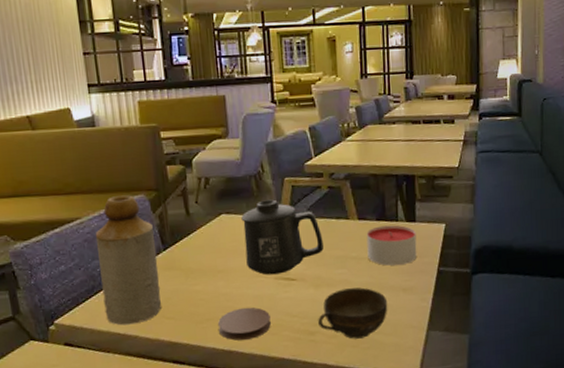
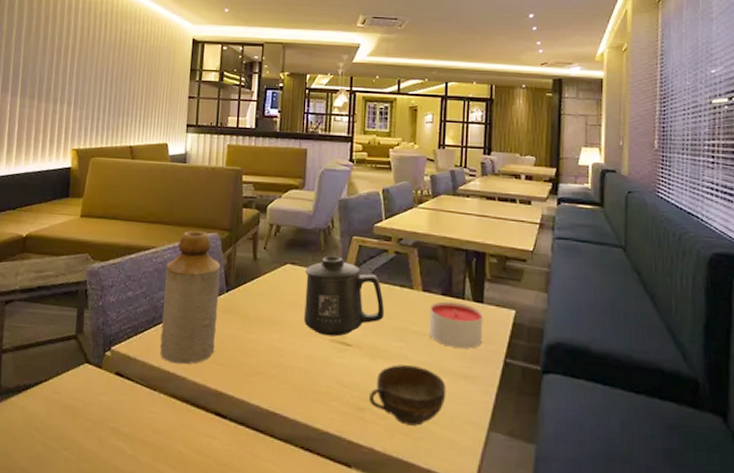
coaster: present [217,307,271,341] -> none [265,366,320,404]

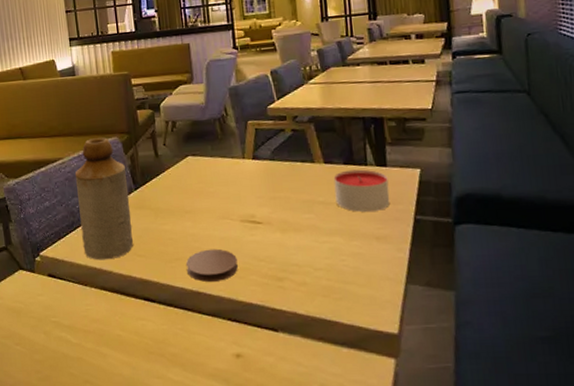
coaster: none [265,366,320,404] -> present [185,248,238,282]
mug: present [304,256,384,337] -> none [206,142,289,218]
cup: present [369,365,446,426] -> none [286,234,361,288]

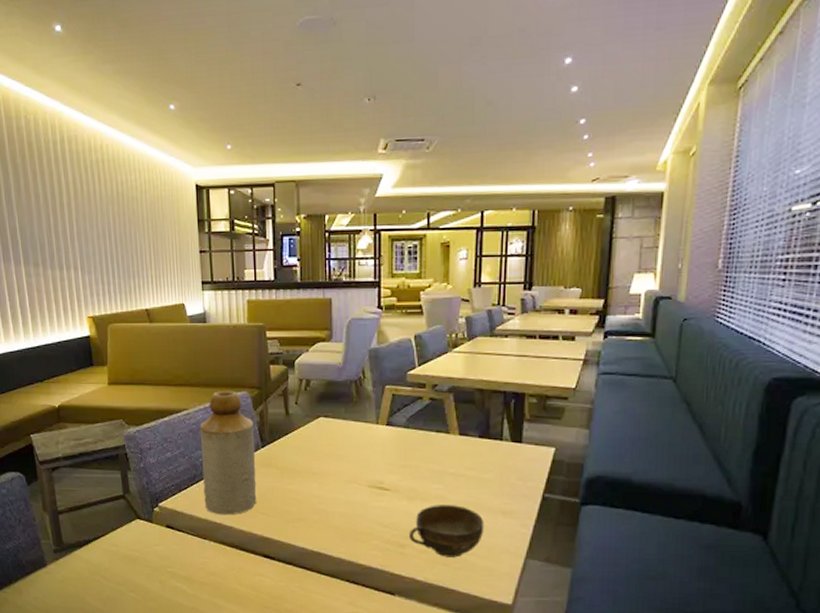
coaster: present [185,248,238,282] -> none [308,511,361,544]
cup: none [286,234,361,288] -> present [409,505,484,558]
candle: present [333,169,391,212] -> none [466,444,522,486]

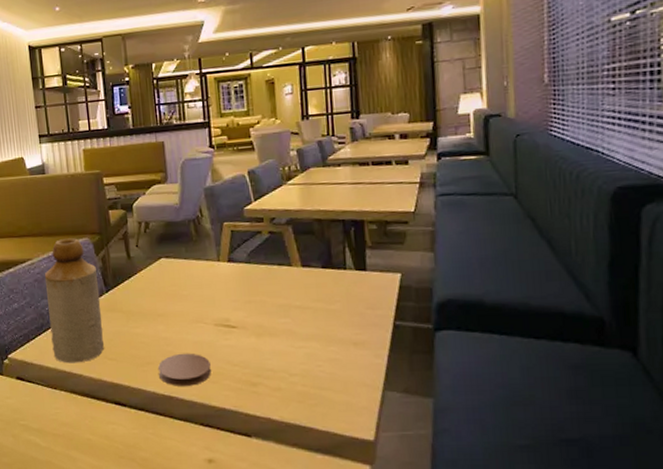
coaster: none [308,511,361,544] -> present [157,353,211,386]
cup: present [409,505,484,558] -> none [260,339,337,394]

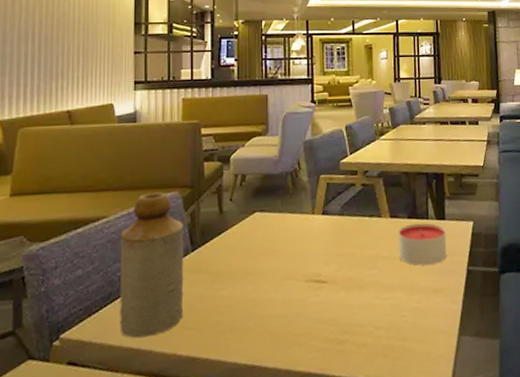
coaster: present [157,353,211,386] -> none [241,313,299,353]
candle: none [311,273,369,317] -> present [398,223,447,266]

